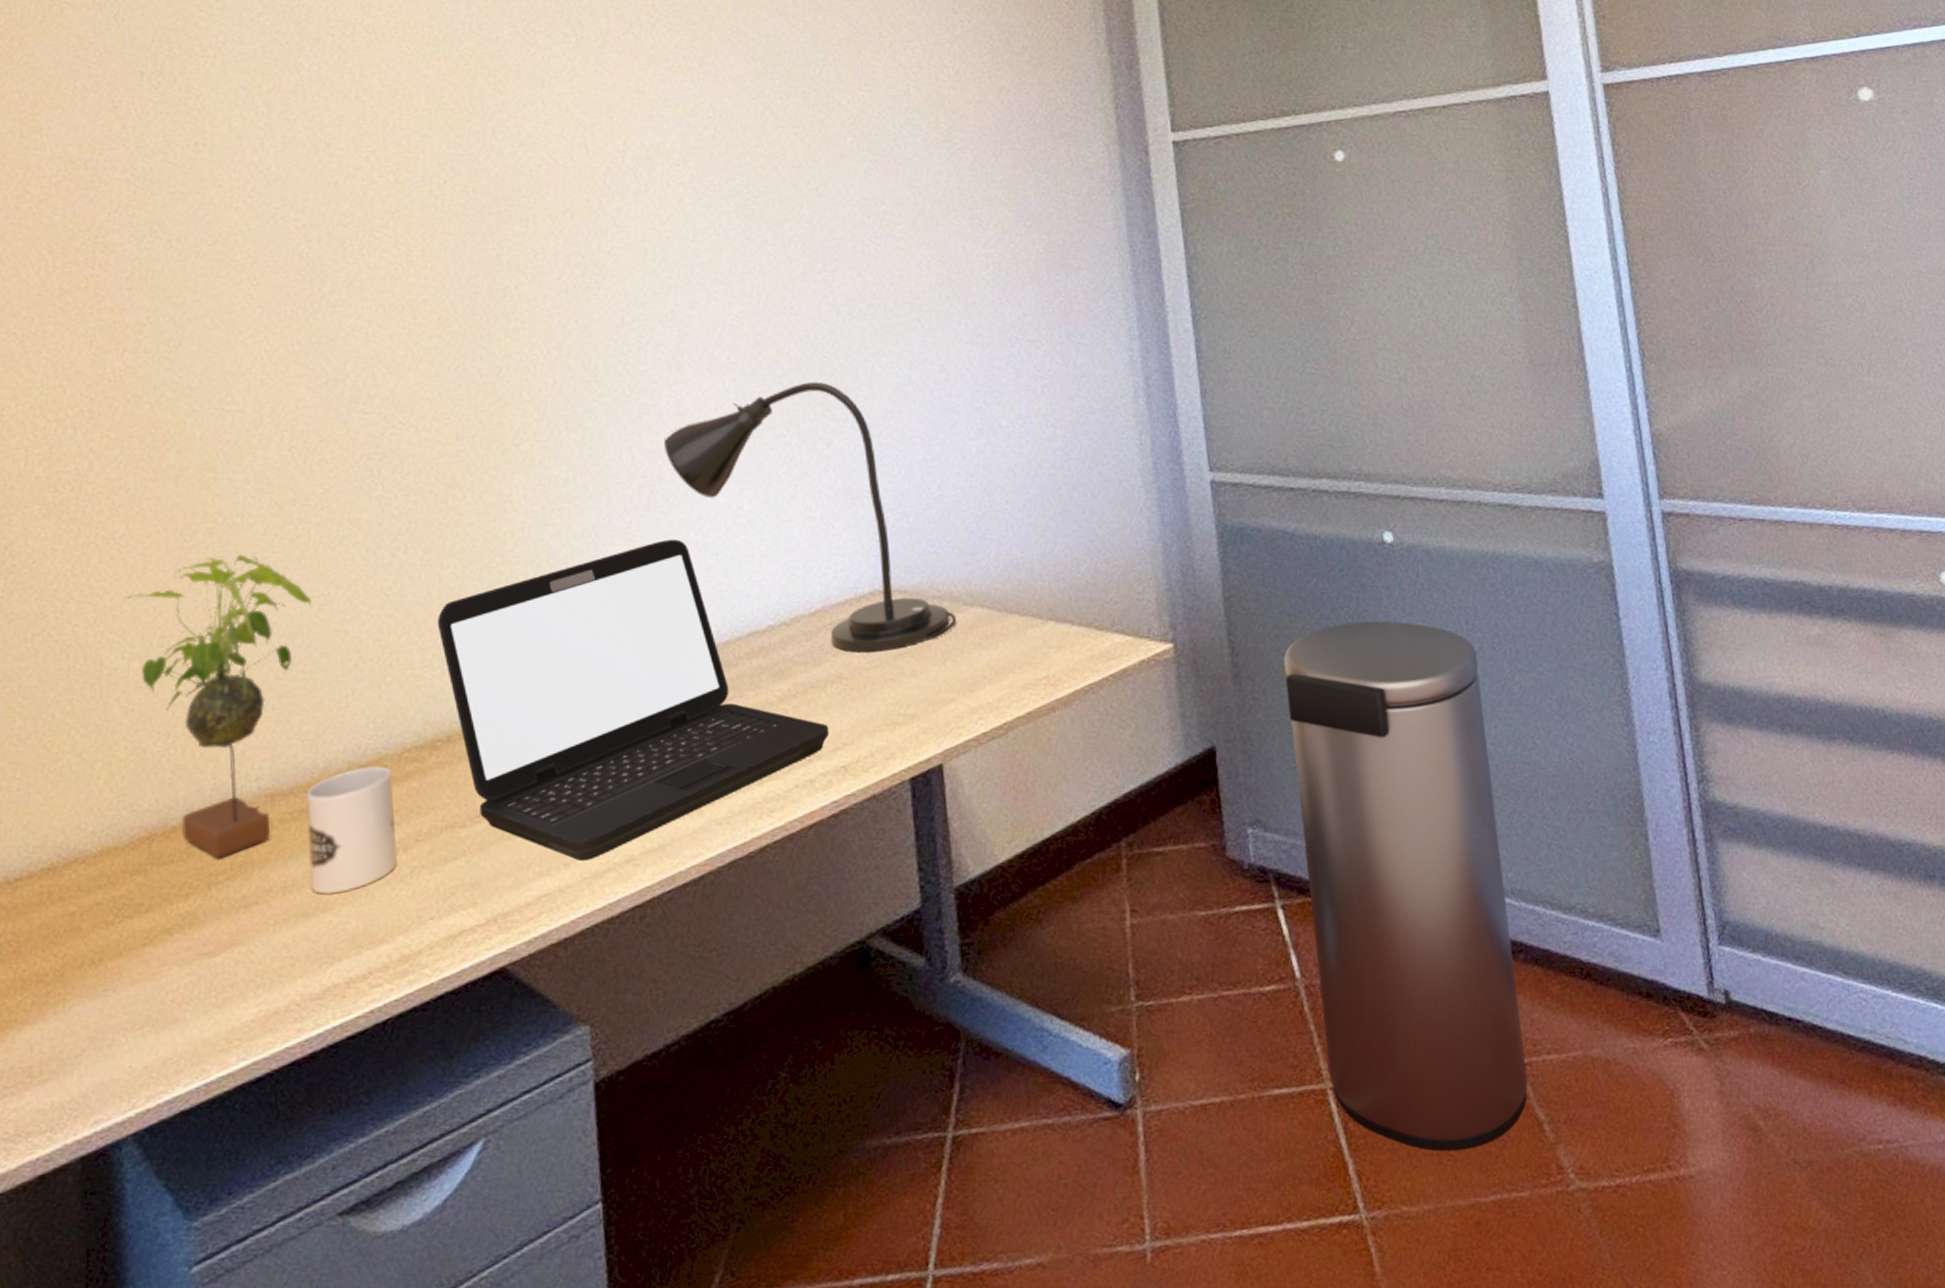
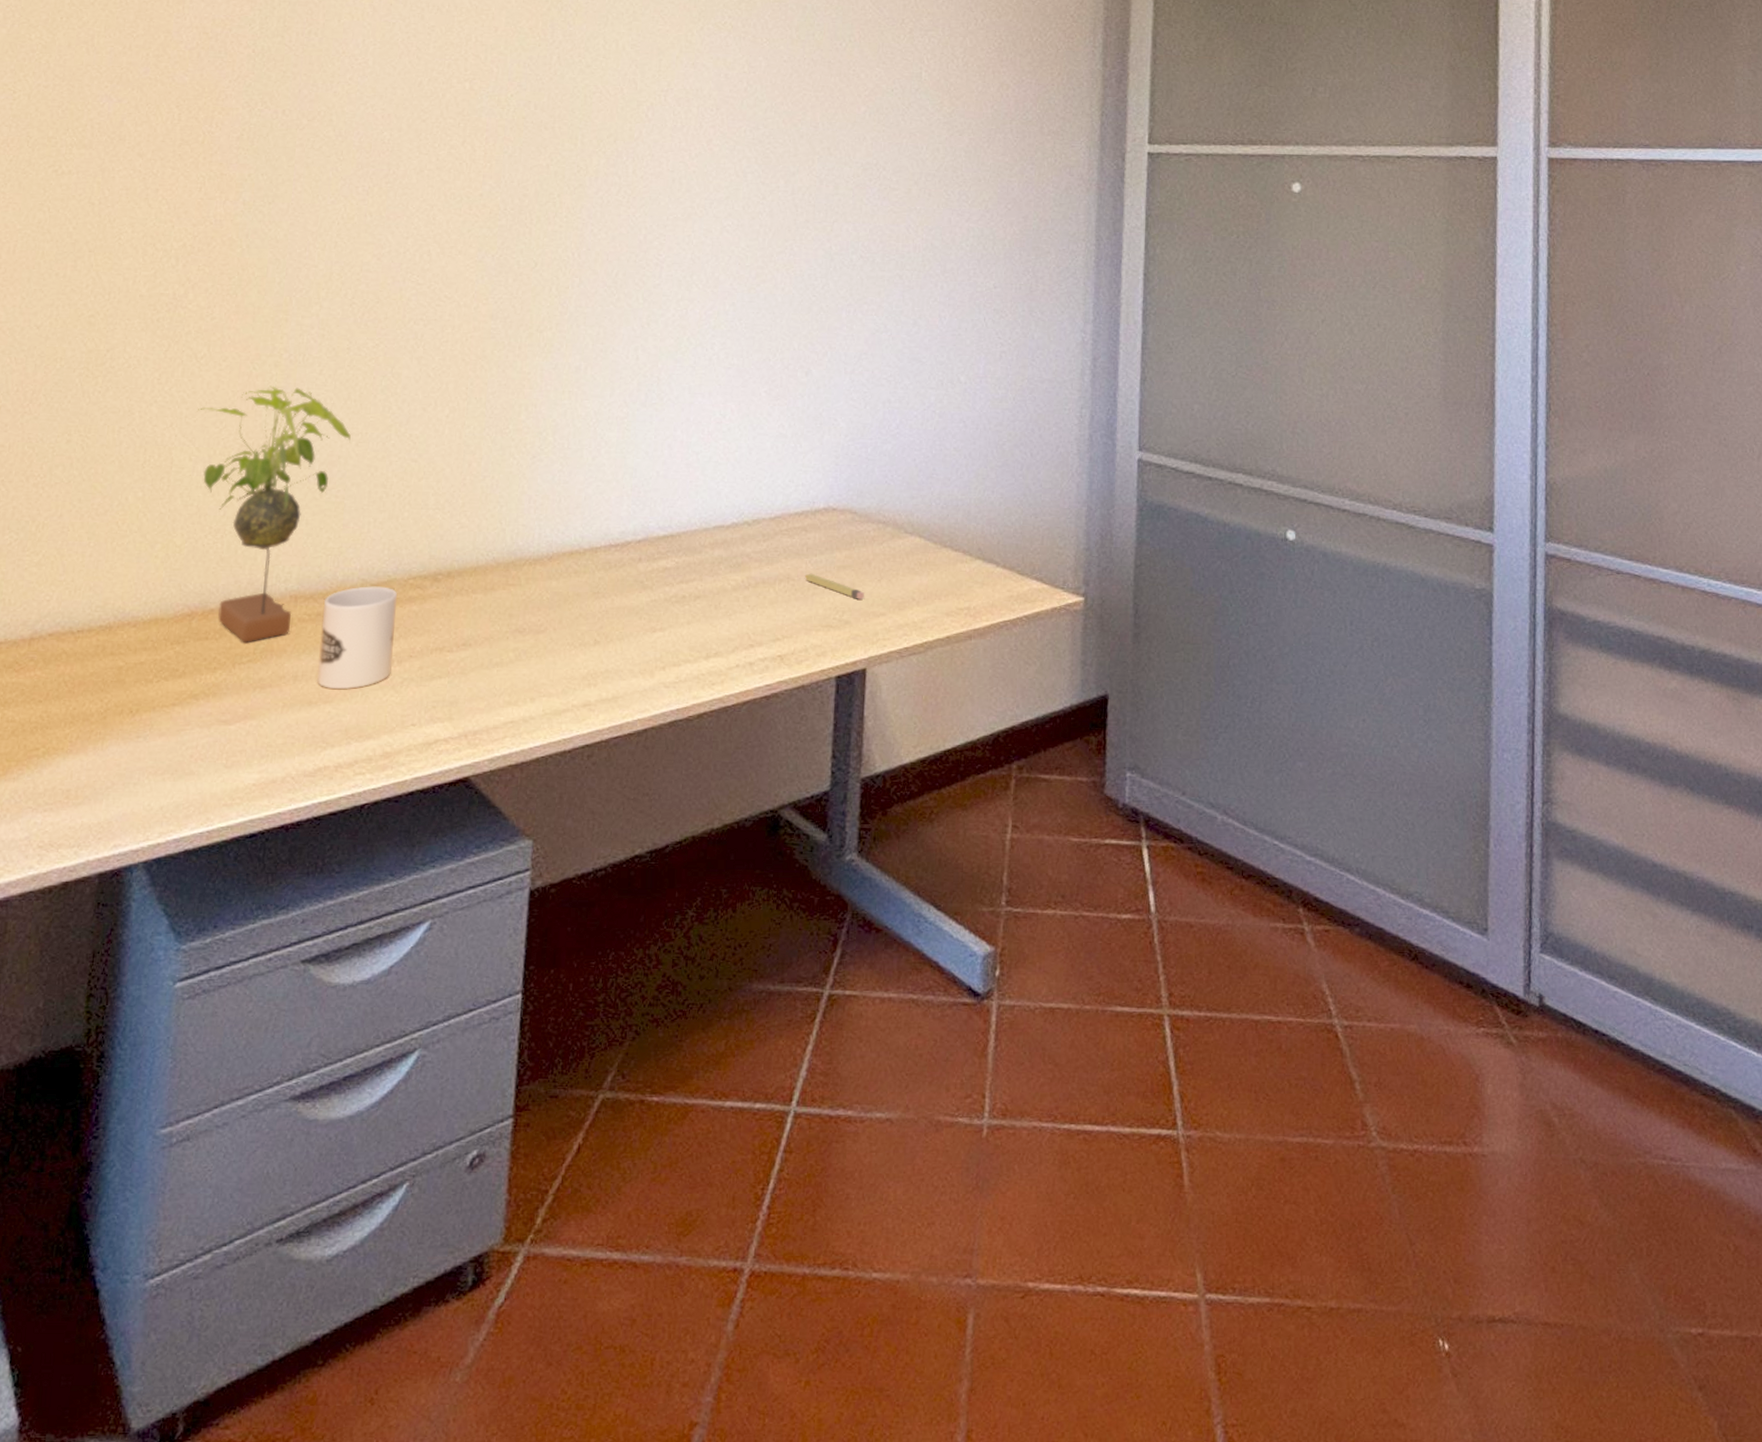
laptop: present [437,538,830,861] -> none [452,433,773,699]
desk lamp: present [663,381,957,652] -> none [665,316,897,561]
pencil: none [859,667,929,689] -> present [805,573,864,599]
pedal bin: present [1284,620,1528,1151] -> none [1168,605,1357,1091]

